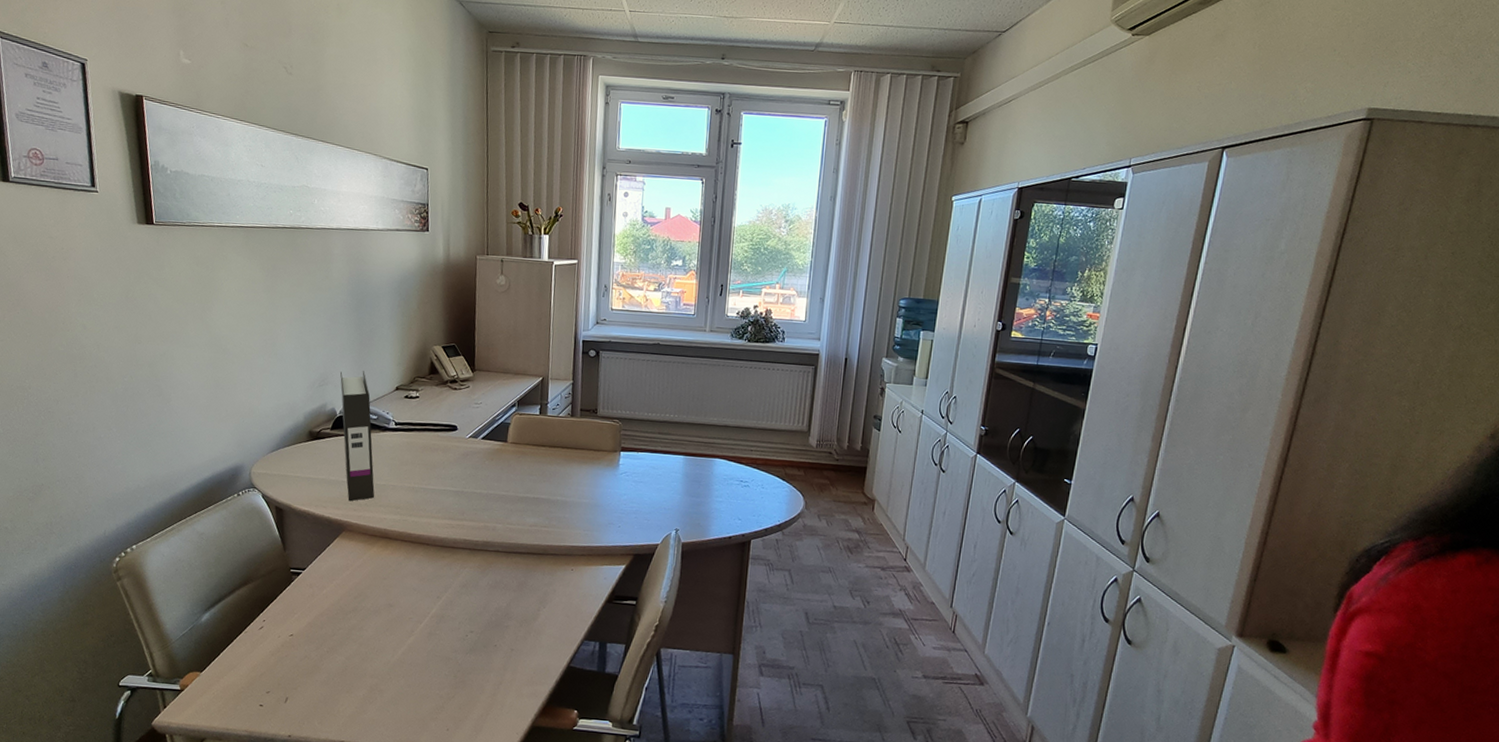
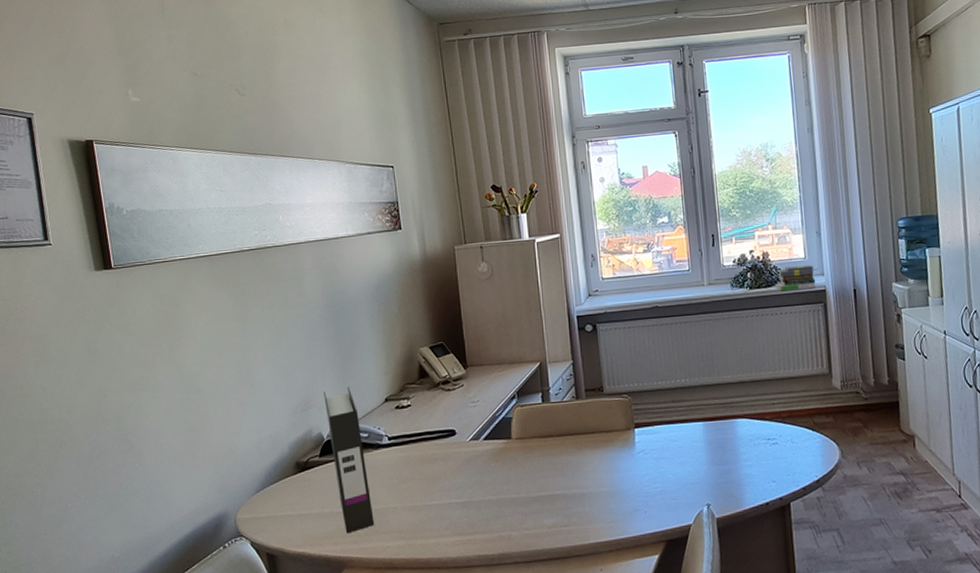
books: none [772,326,811,350] -> present [775,265,816,292]

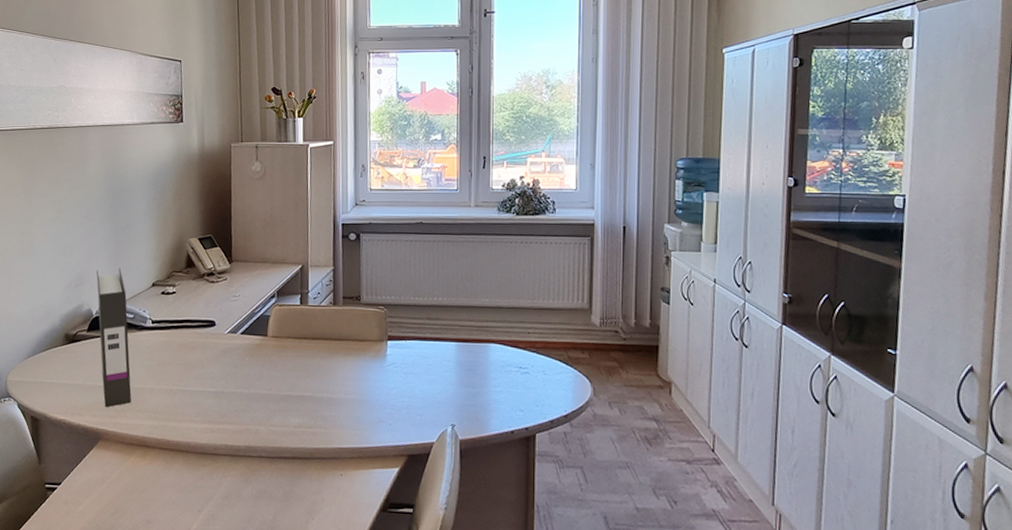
books: present [775,265,816,292] -> none [543,196,585,221]

